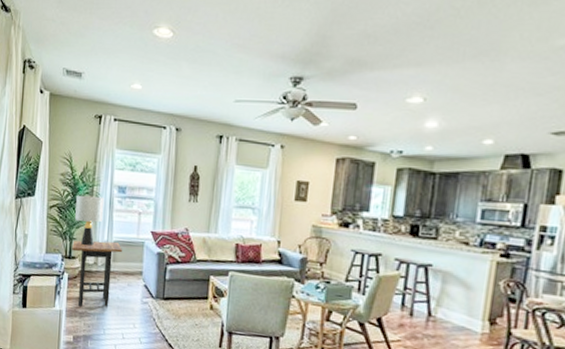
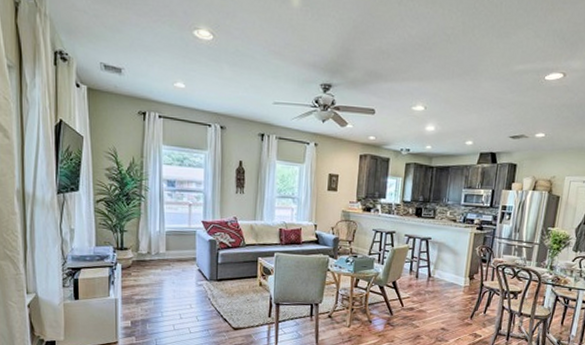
side table: present [72,241,123,306] -> none [124,232,176,293]
lamp: present [75,195,105,246] -> none [125,189,154,237]

